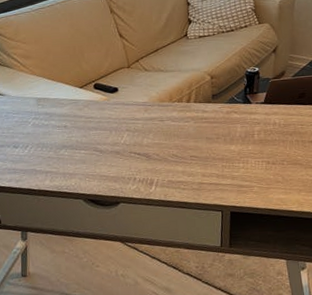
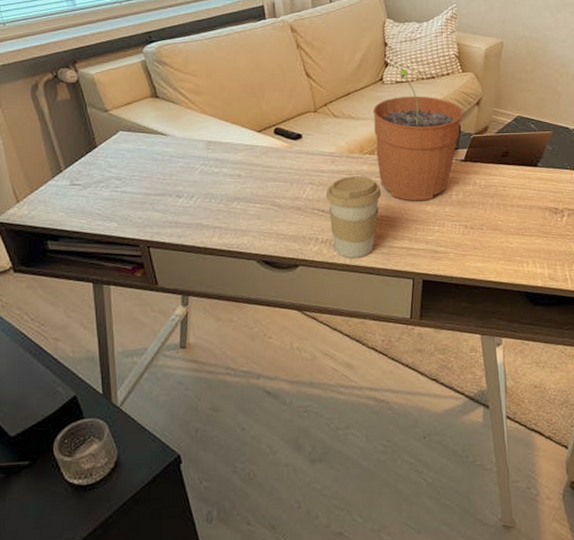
coffee cup: none [140,121,191,194] -> present [325,176,382,258]
plant pot: none [179,24,262,142] -> present [372,69,463,201]

